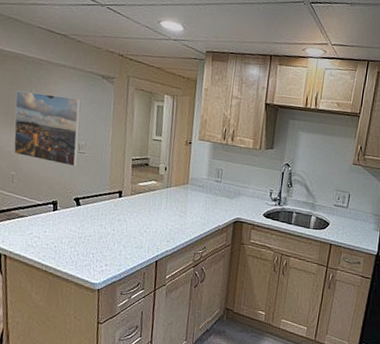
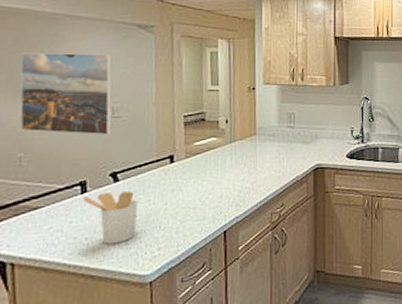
utensil holder: none [55,213,93,255] -> present [84,191,137,245]

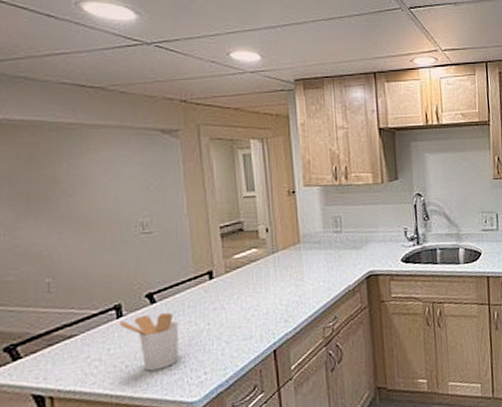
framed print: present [20,53,113,135] -> none [39,164,143,255]

